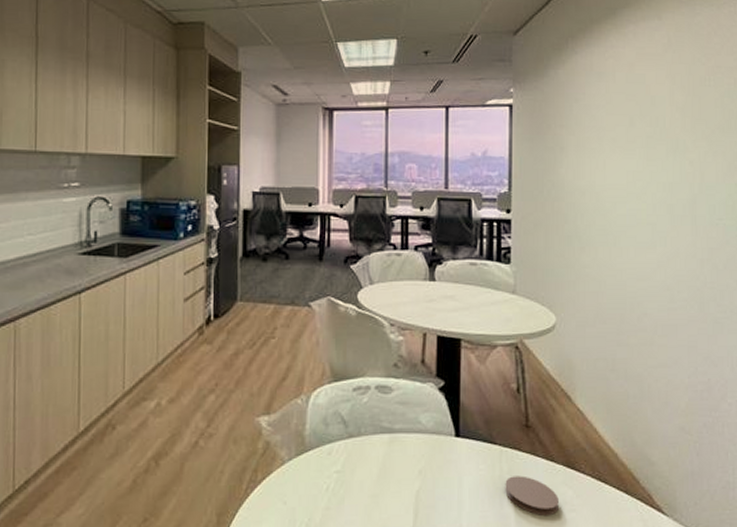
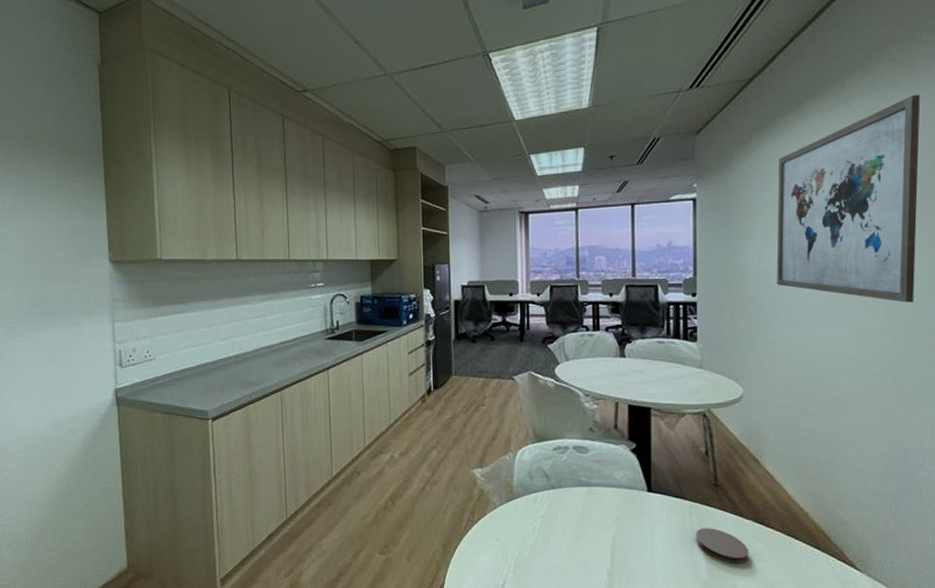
wall art: none [591,12,724,226] -> present [776,94,921,303]

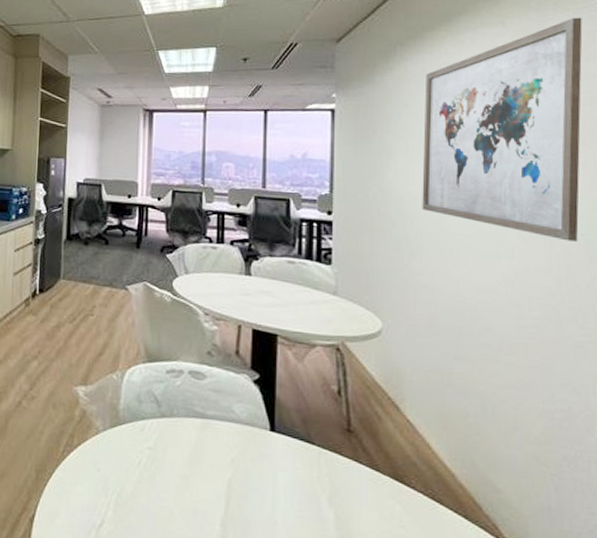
coaster: present [696,528,748,564] -> none [324,479,385,528]

